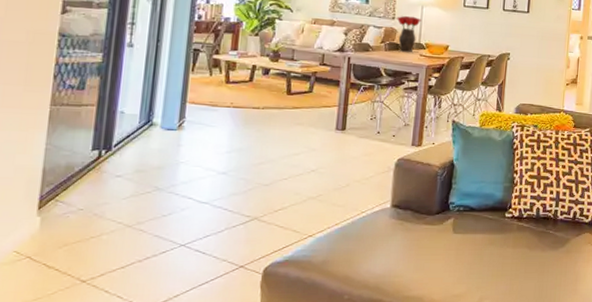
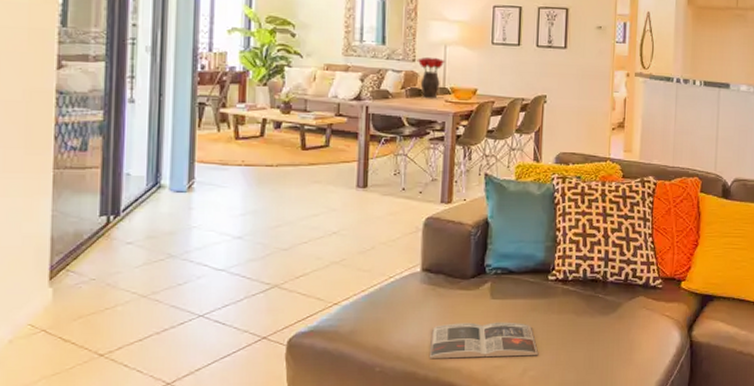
magazine: none [395,254,494,287] -> present [430,322,539,358]

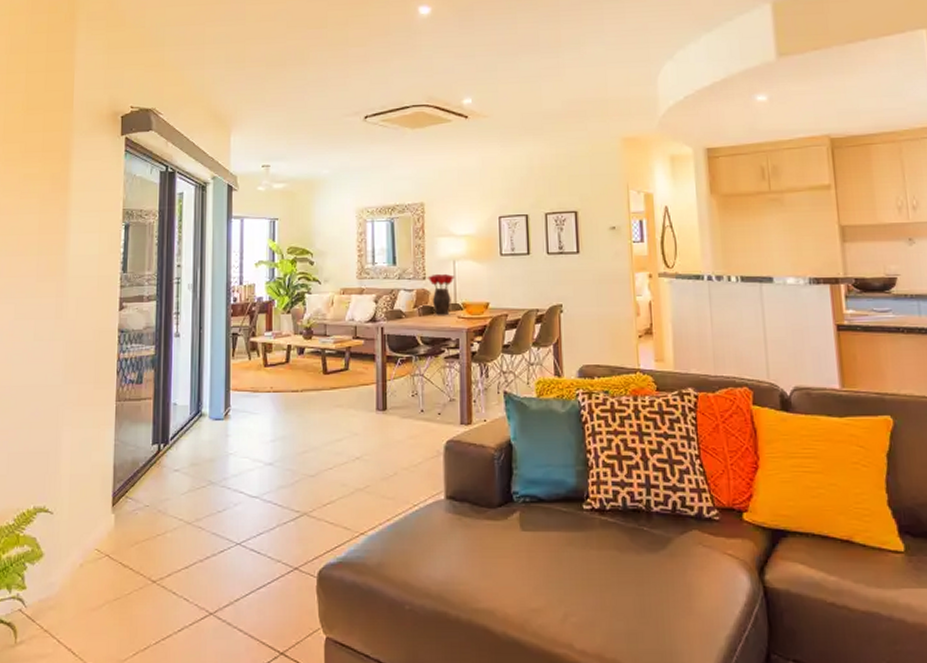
magazine: present [430,322,539,358] -> none [460,557,580,599]

